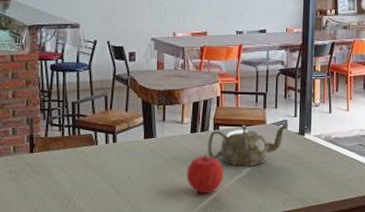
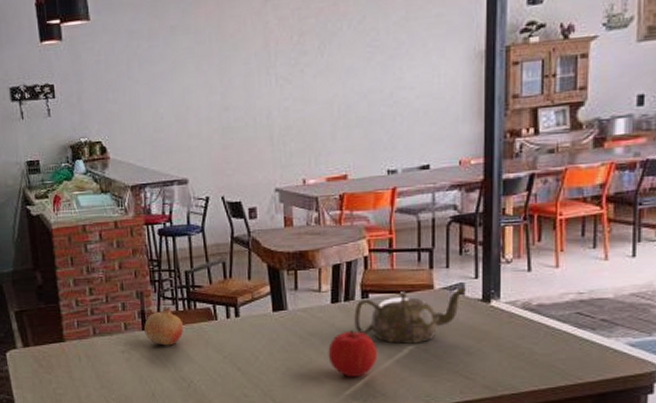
fruit: none [32,131,68,167] -> present [144,305,184,346]

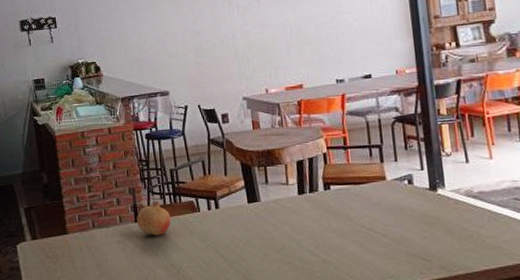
fruit: present [328,330,378,378] -> none [299,218,344,262]
teapot: present [354,288,466,344] -> none [319,179,415,230]

